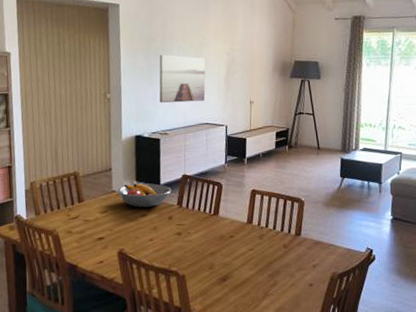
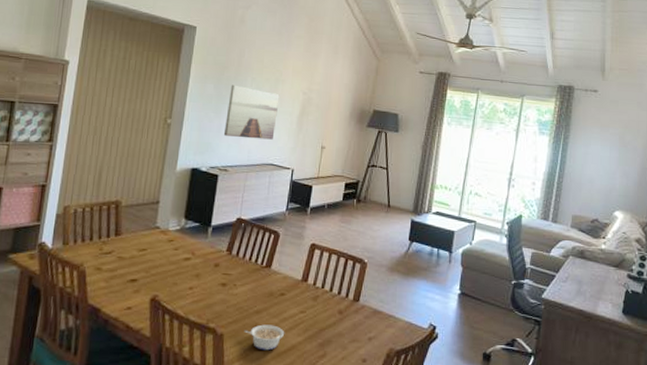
fruit bowl: present [117,183,172,208] -> none [161,221,223,250]
legume: none [202,263,238,285] -> present [243,324,285,351]

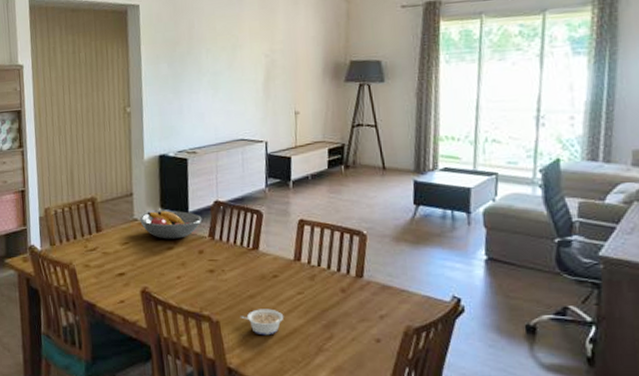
fruit bowl: none [161,221,223,250] -> present [139,210,202,239]
wall art: present [223,84,280,140] -> none [185,59,240,116]

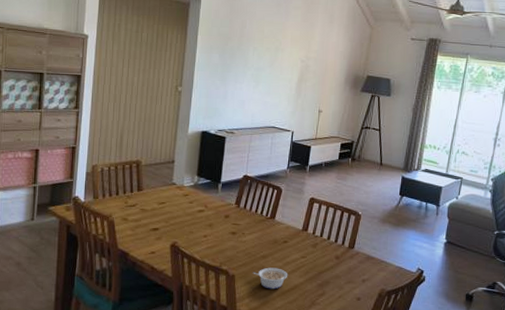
fruit bowl: present [139,210,202,239] -> none [177,178,232,204]

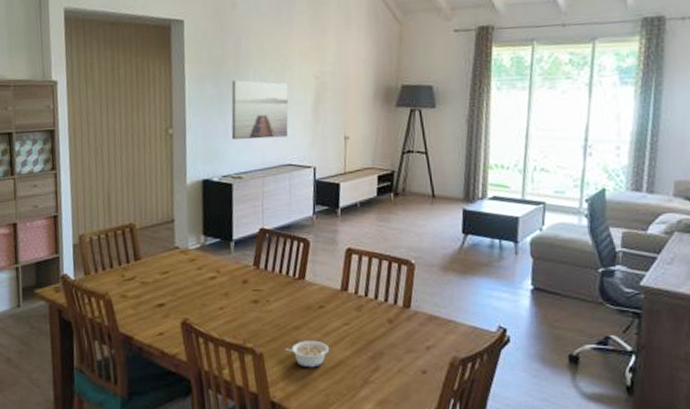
wall art: none [229,54,279,105] -> present [231,80,289,140]

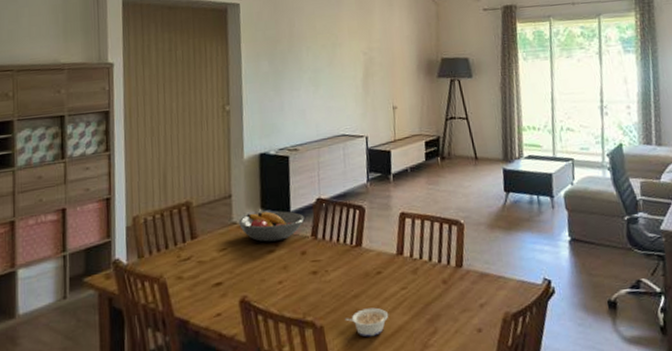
fruit bowl: none [180,238,247,268] -> present [238,211,305,242]
wall art: present [231,80,289,140] -> none [286,57,341,113]

